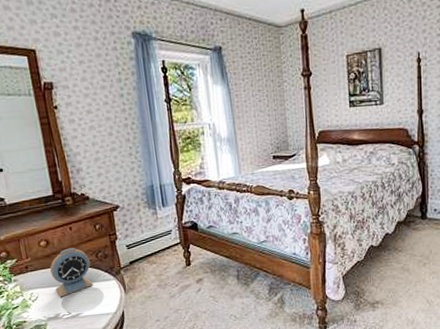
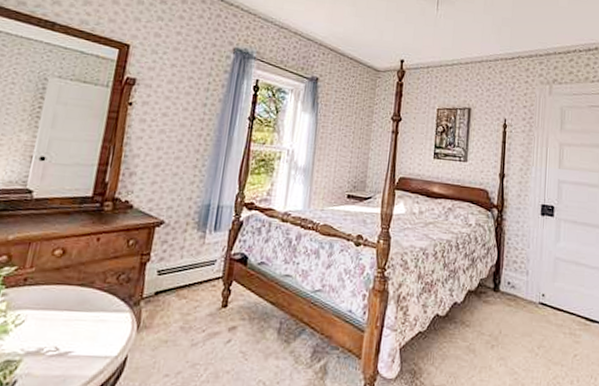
alarm clock: present [49,247,94,297] -> none [50,263,108,326]

